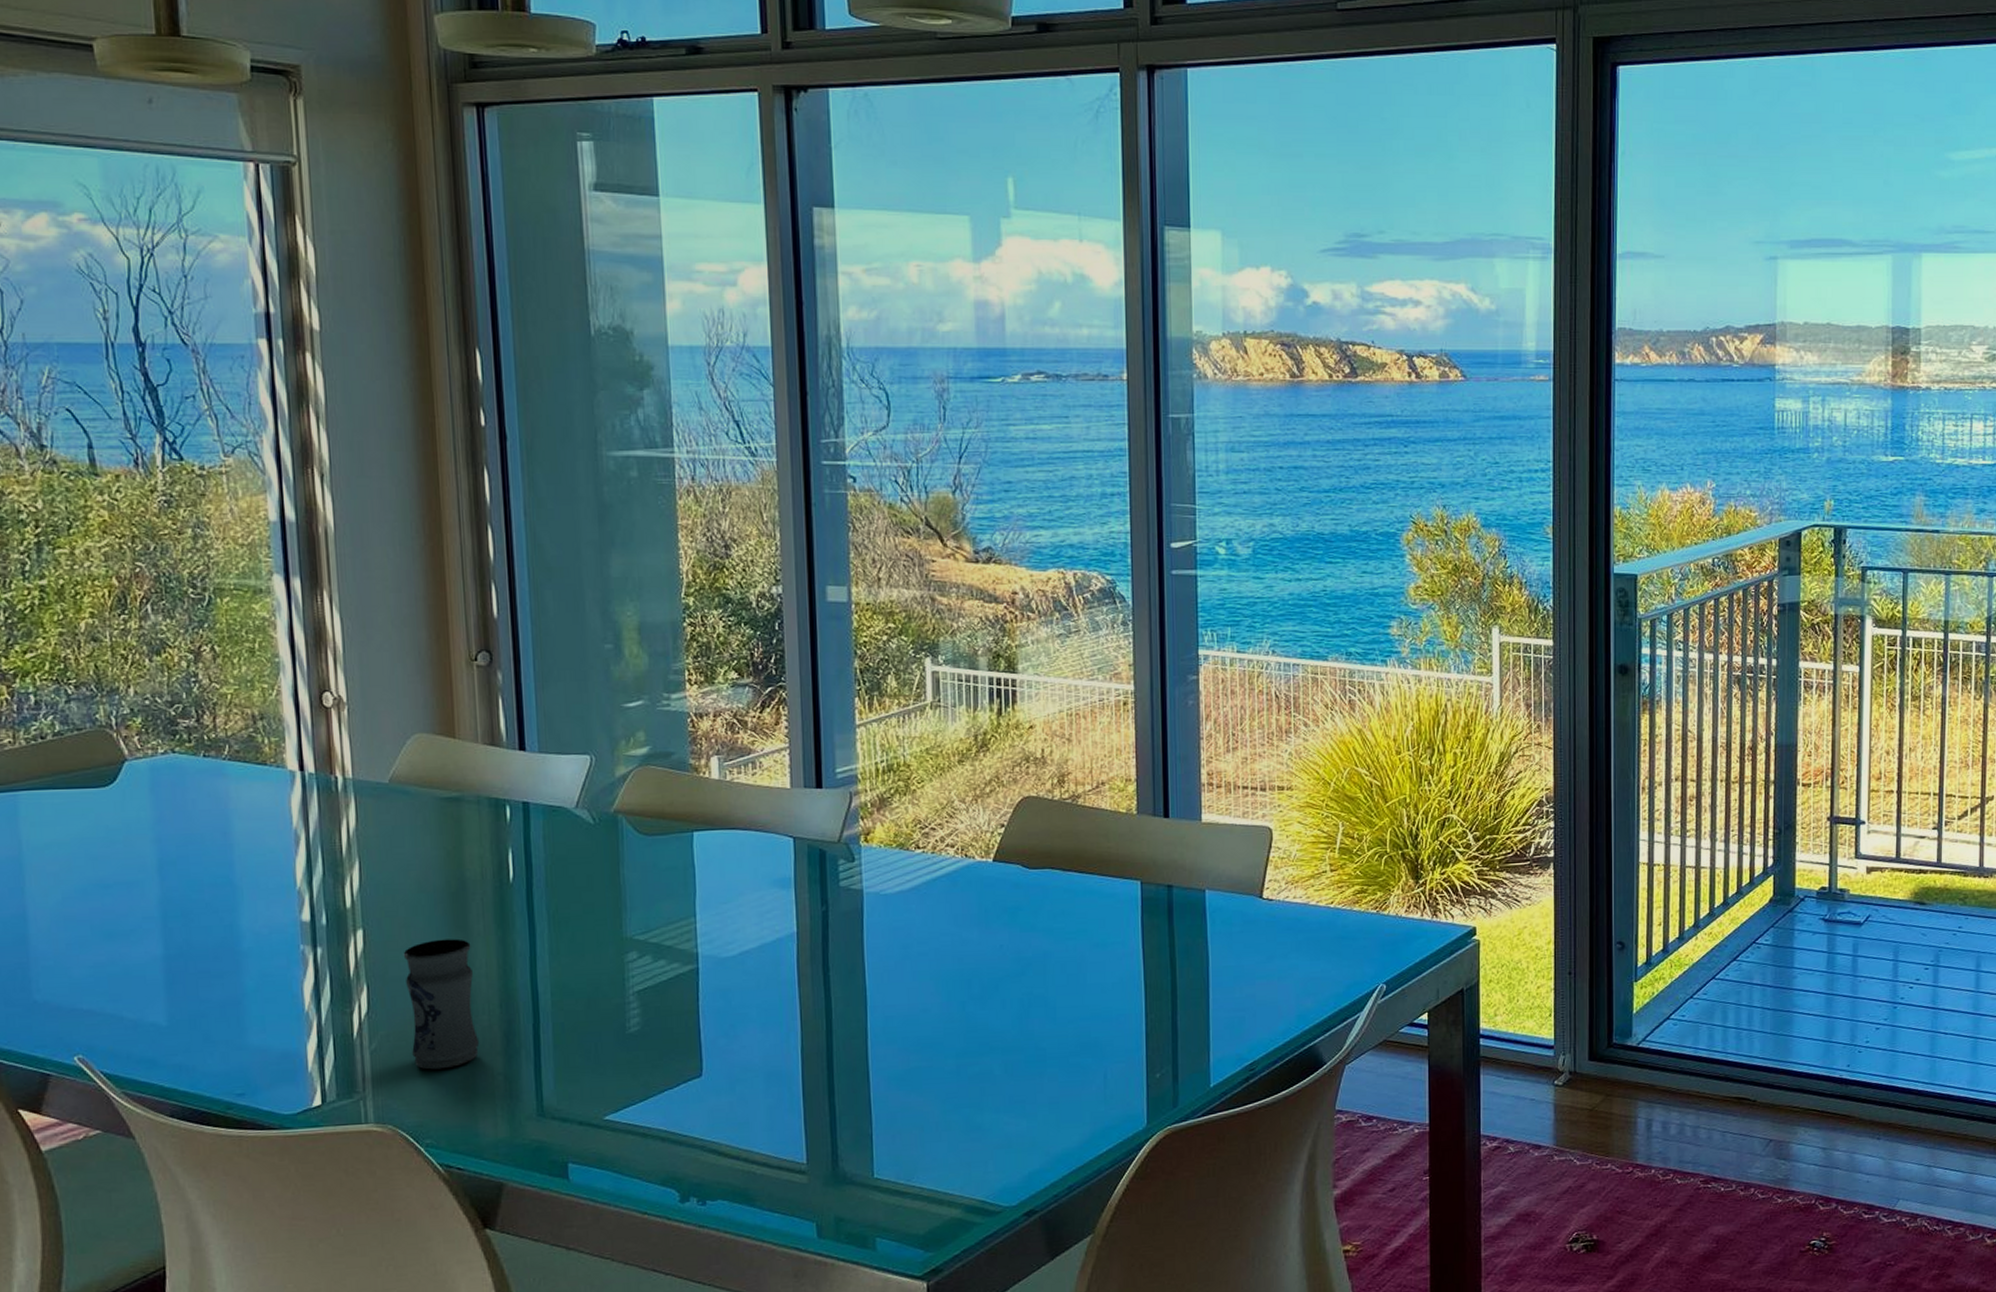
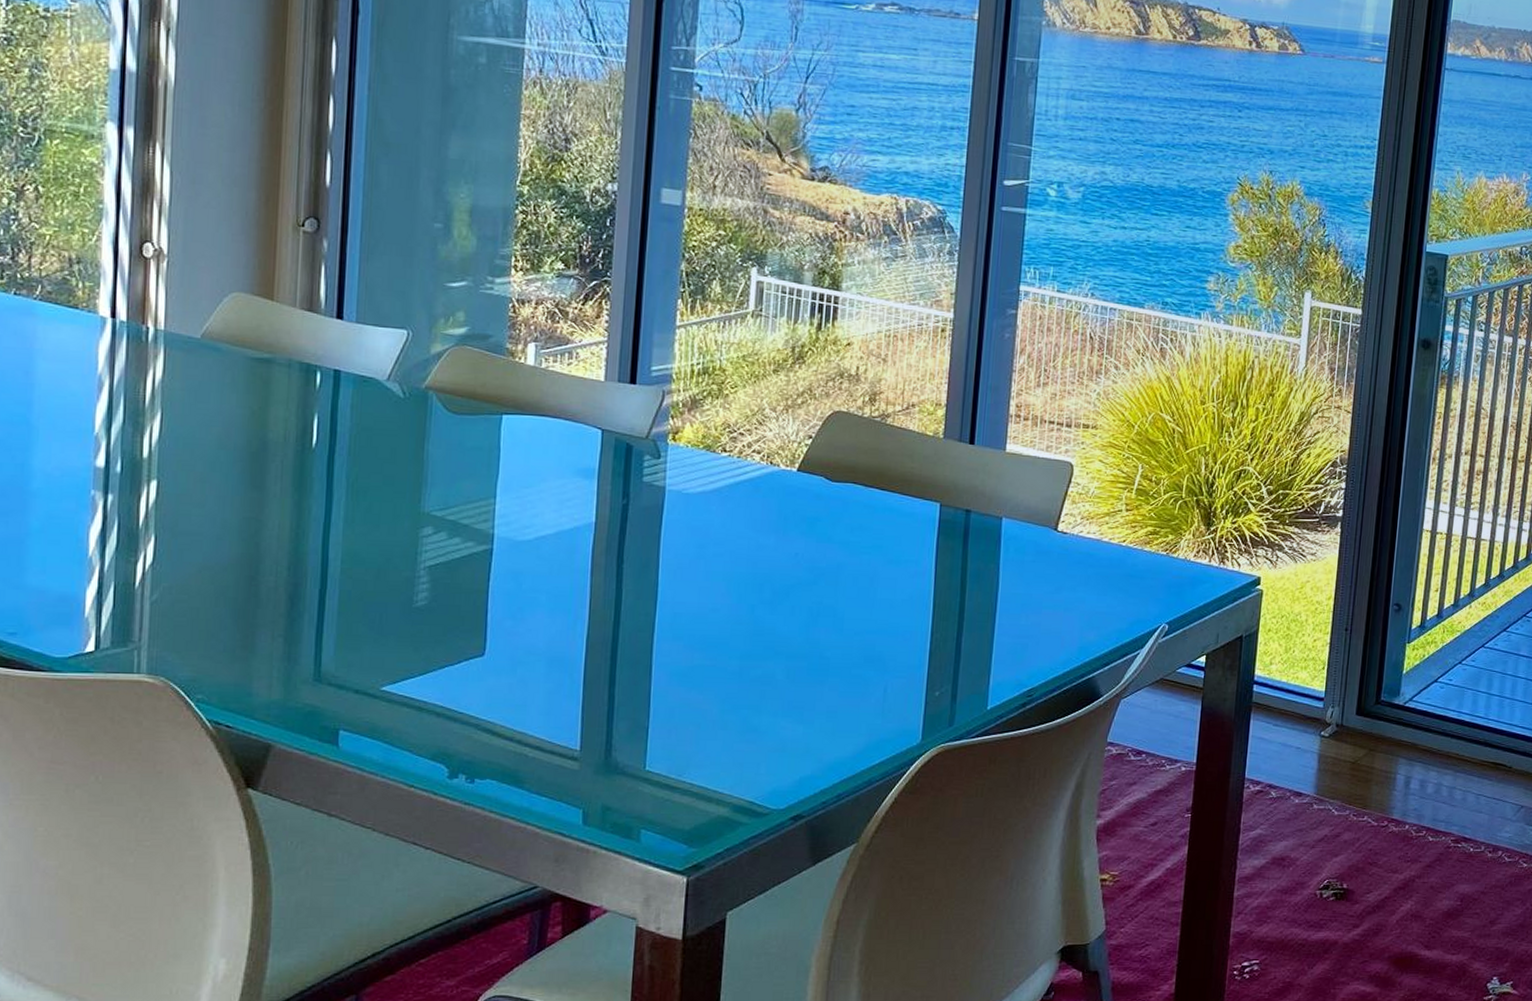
jar: present [403,938,480,1070] -> none [193,497,265,626]

